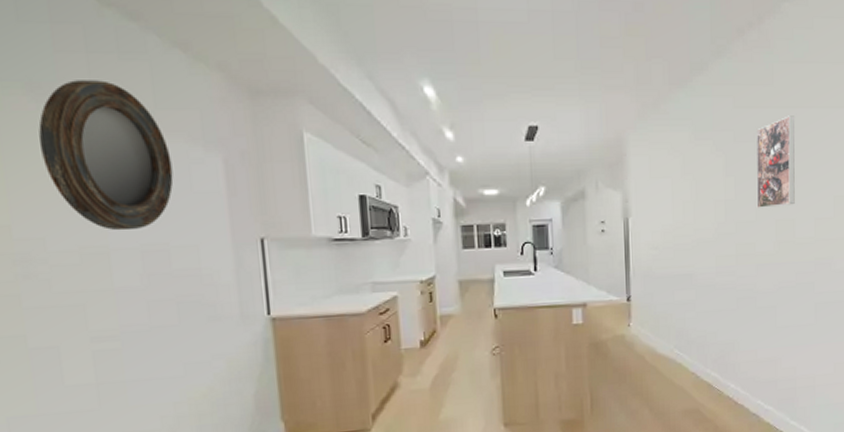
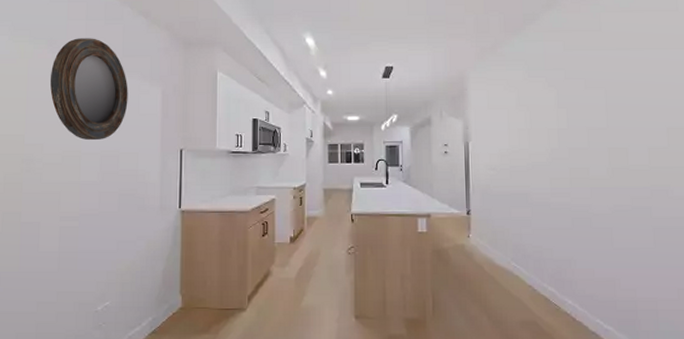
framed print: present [756,115,795,209] -> none [586,56,627,138]

